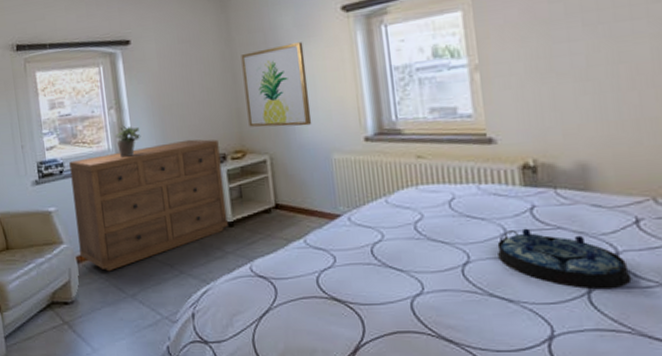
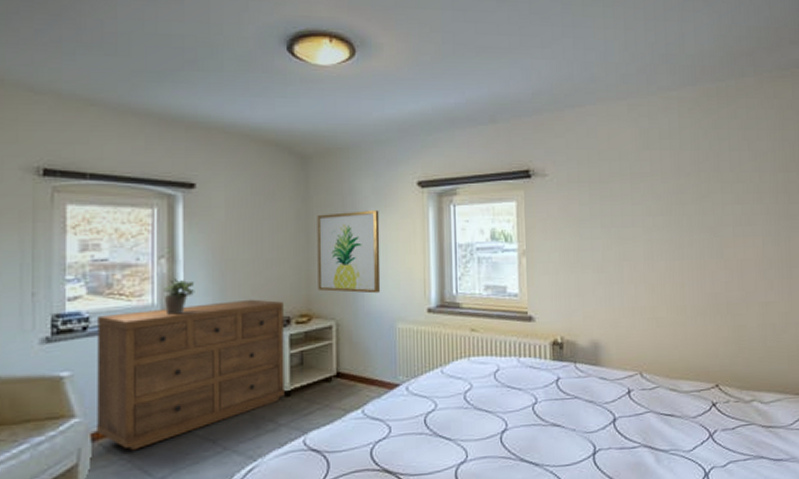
serving tray: present [497,228,632,289] -> none [529,397,623,451]

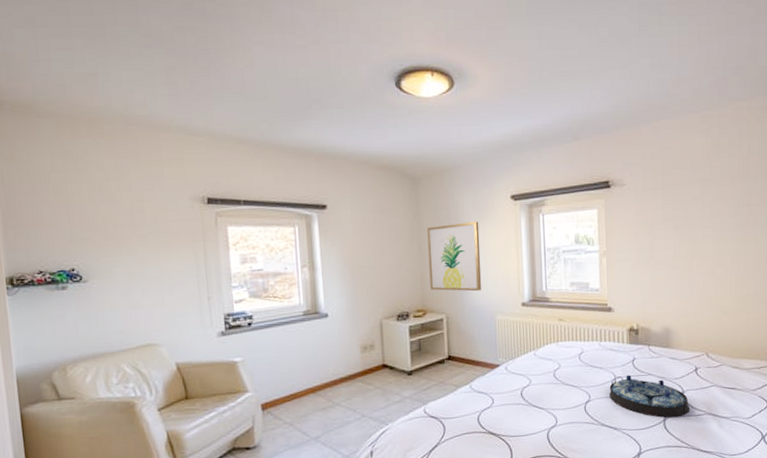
dresser: present [97,299,284,451] -> none [259,298,407,417]
potted plant: present [163,277,195,315] -> none [307,282,332,312]
serving tray: none [529,397,623,451] -> present [609,374,690,418]

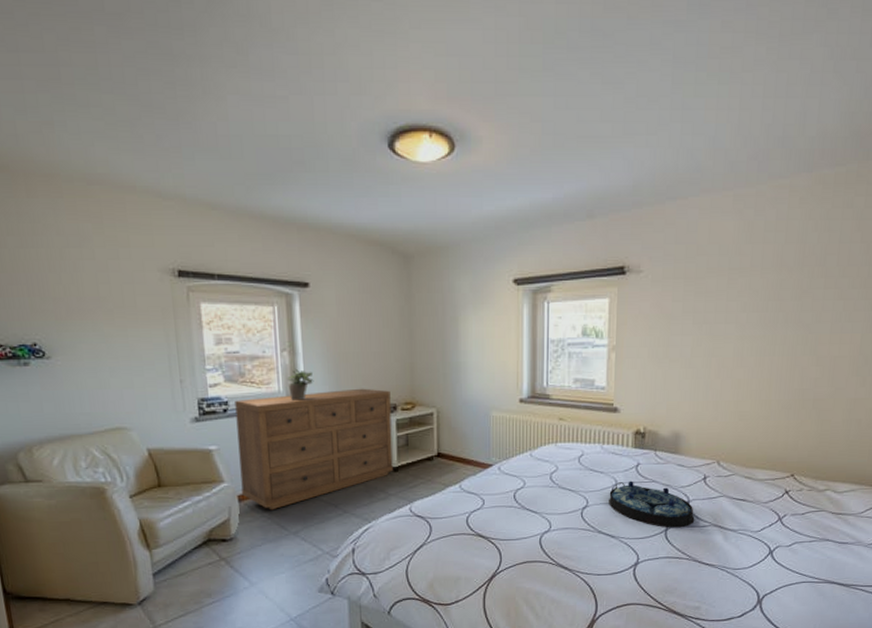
dresser: none [259,298,407,417] -> present [235,388,393,510]
potted plant: none [307,282,332,312] -> present [287,368,314,400]
wall art: present [427,222,482,292] -> none [419,307,477,385]

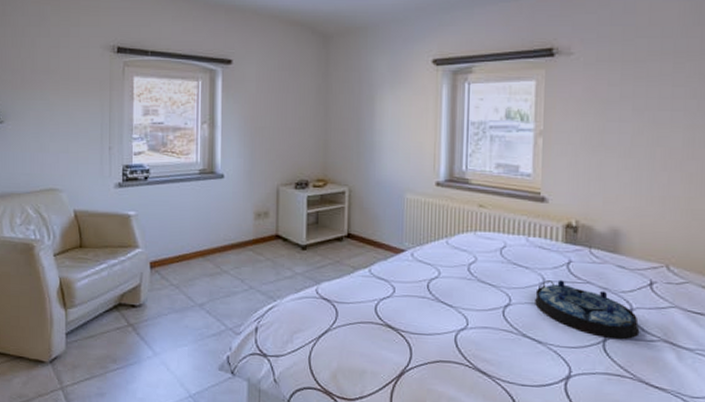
dresser: present [235,388,393,510] -> none [154,162,303,280]
potted plant: present [287,368,314,400] -> none [205,140,230,172]

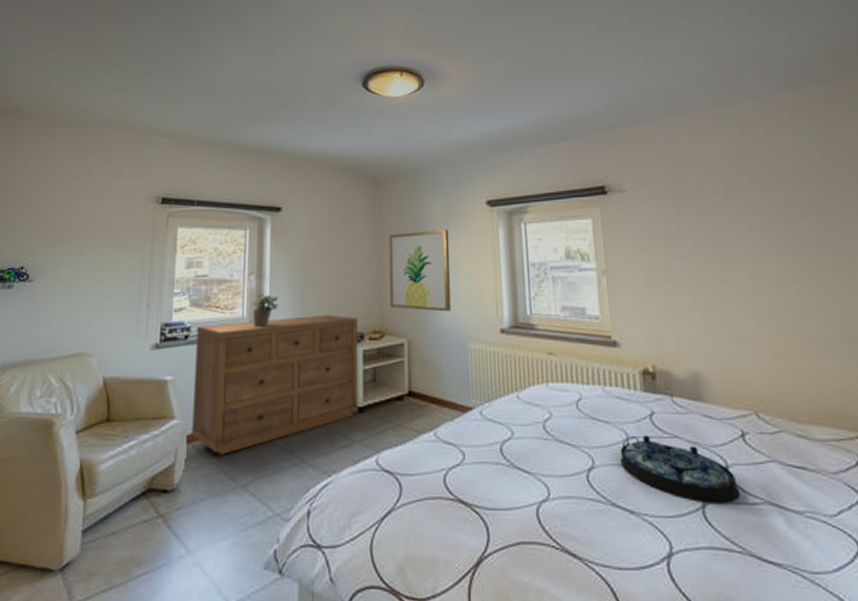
dresser: none [154,162,303,280] -> present [192,314,358,456]
potted plant: none [205,140,230,172] -> present [252,292,279,327]
wall art: none [334,87,394,165] -> present [389,230,452,312]

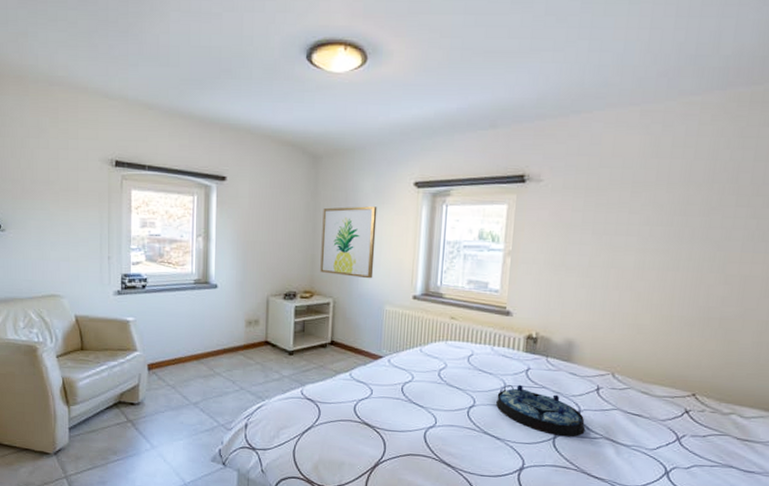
dresser: present [192,314,358,456] -> none [152,274,291,381]
potted plant: present [252,292,279,327] -> none [200,253,224,282]

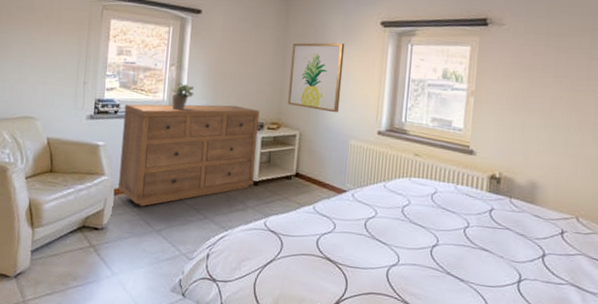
dresser: none [152,274,291,381] -> present [118,104,260,207]
potted plant: none [200,253,224,282] -> present [171,81,194,110]
serving tray: present [496,384,586,437] -> none [459,225,551,282]

